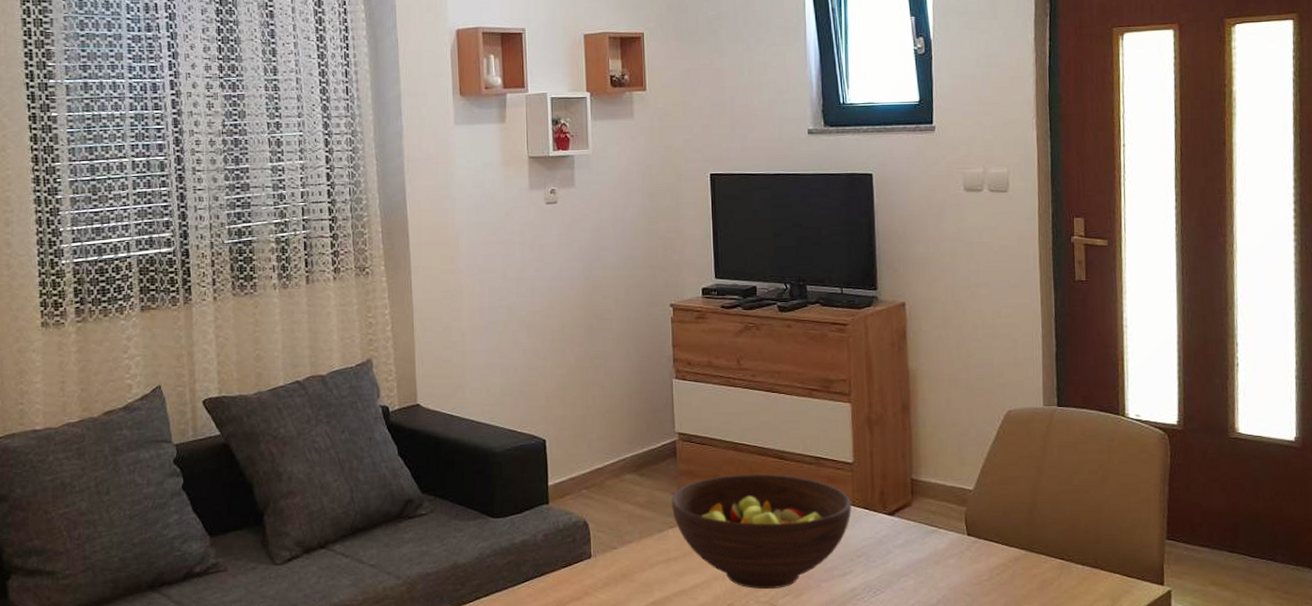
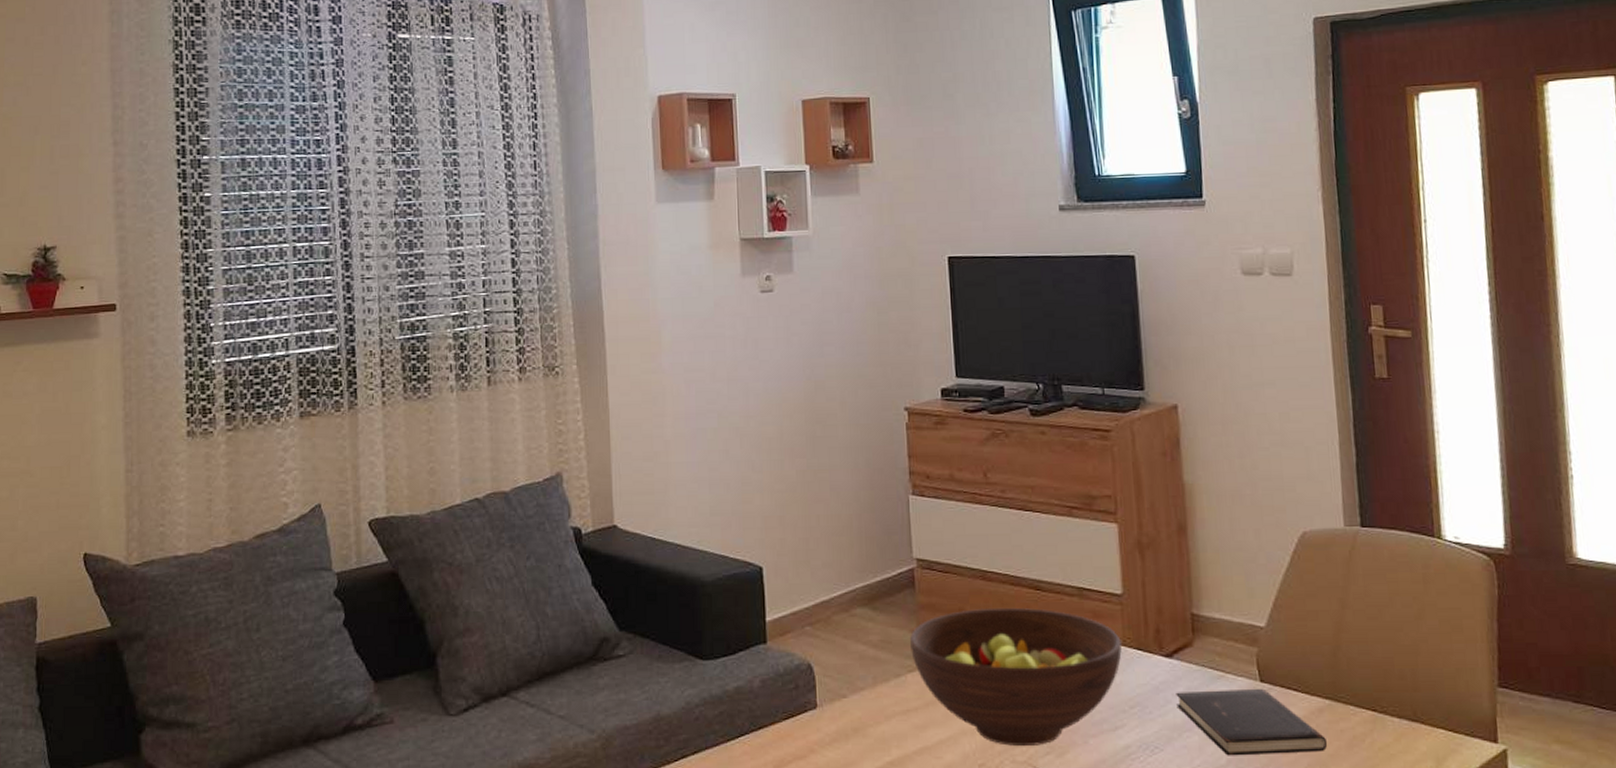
hardcover book: none [896,541,1021,597] -> present [1176,688,1327,756]

